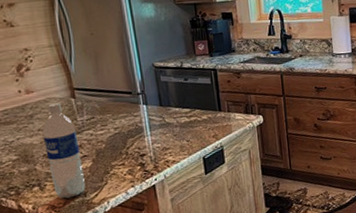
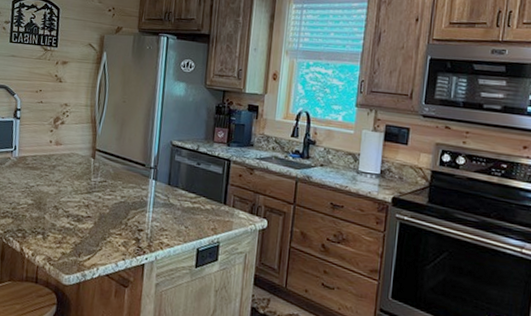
water bottle: present [43,103,86,199] -> none [54,159,88,255]

